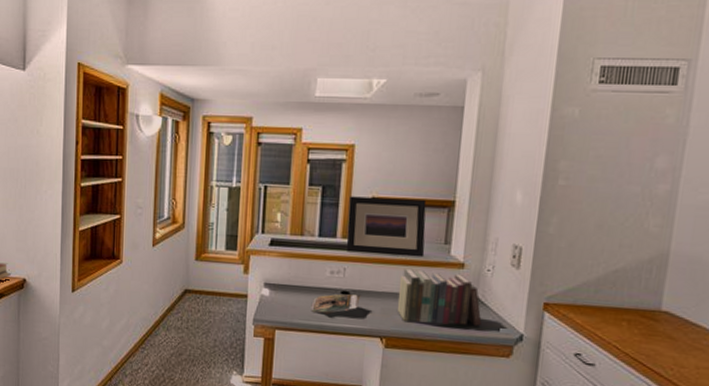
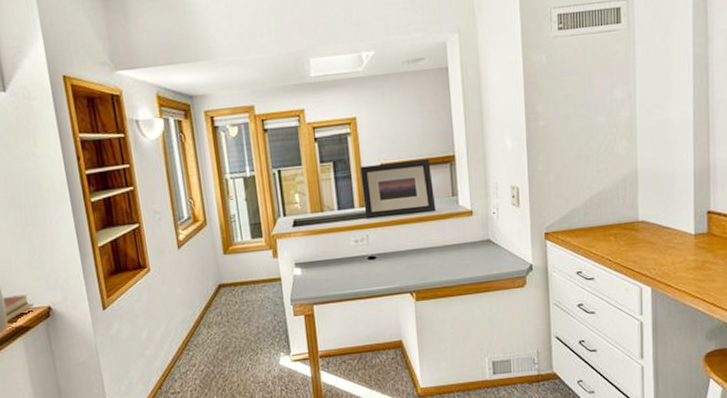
magazine: present [310,293,361,315] -> none [342,256,387,282]
books: present [397,269,482,326] -> none [418,221,496,273]

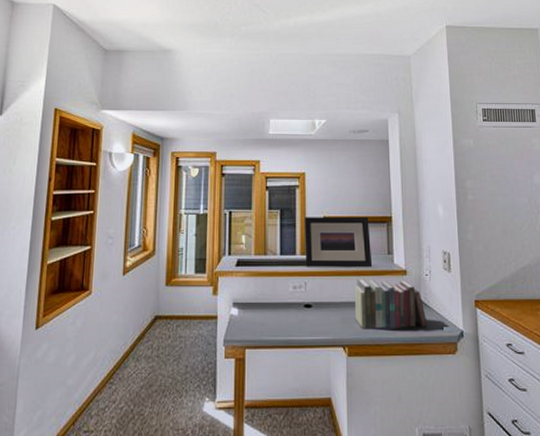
books: none [418,221,496,273] -> present [354,279,428,328]

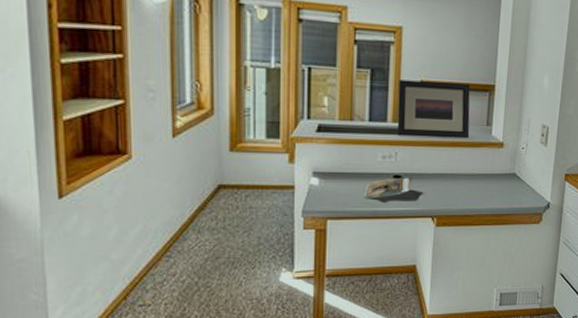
magazine: none [278,306,322,329] -> present [363,177,413,200]
books: present [354,279,428,328] -> none [446,151,518,200]

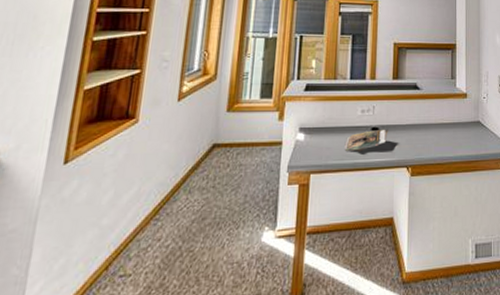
picture frame: present [397,79,471,139] -> none [374,43,437,91]

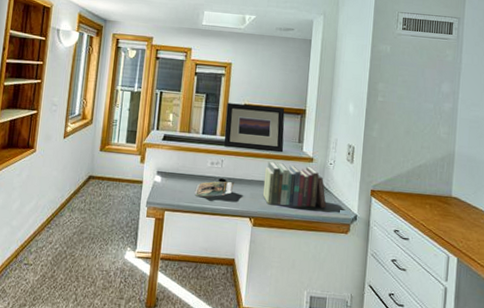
picture frame: none [374,43,437,91] -> present [223,103,285,153]
books: none [419,102,483,148] -> present [262,162,327,208]

